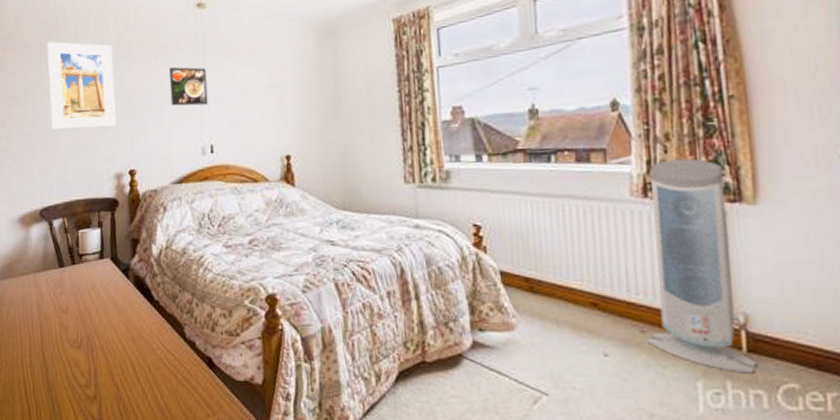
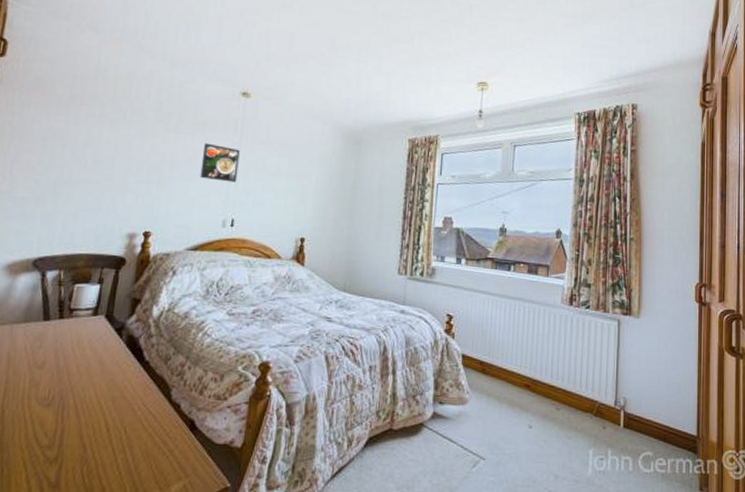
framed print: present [47,41,117,130] -> none [67,96,150,189]
air purifier: present [646,158,756,374] -> none [559,279,628,444]

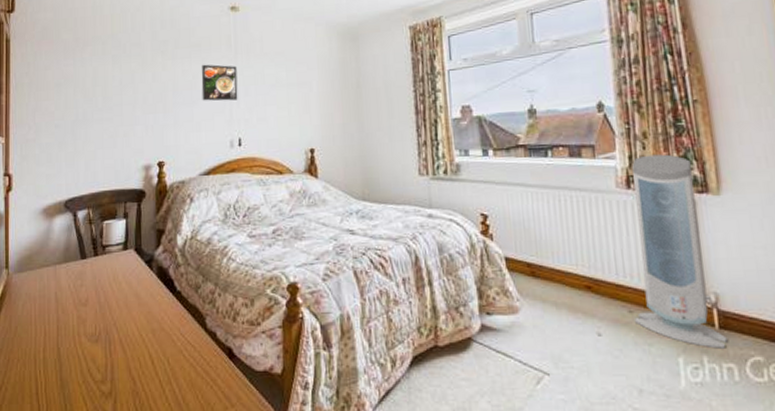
air purifier: none [559,279,628,444] -> present [632,154,727,349]

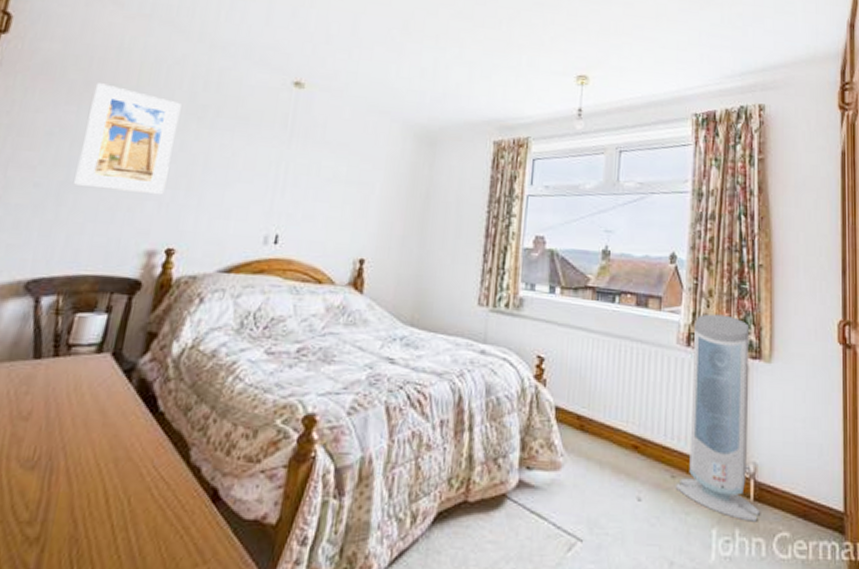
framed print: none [82,37,148,122] -> present [74,83,182,196]
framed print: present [201,64,238,101] -> none [238,141,289,190]

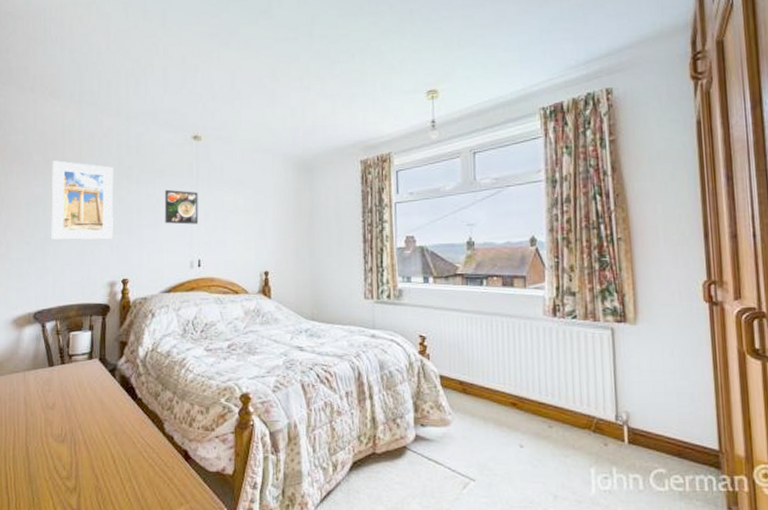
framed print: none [238,141,289,190] -> present [164,189,199,225]
air purifier: present [675,314,760,522] -> none [553,286,635,461]

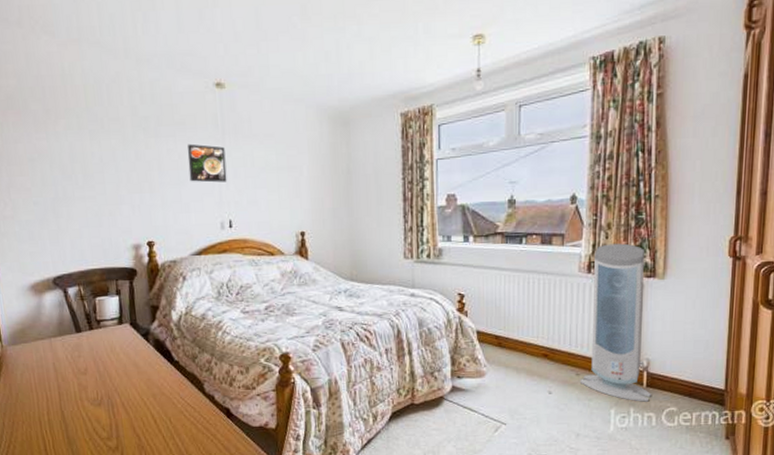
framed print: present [51,160,114,240] -> none [54,110,134,200]
air purifier: none [553,286,635,461] -> present [579,243,651,402]

